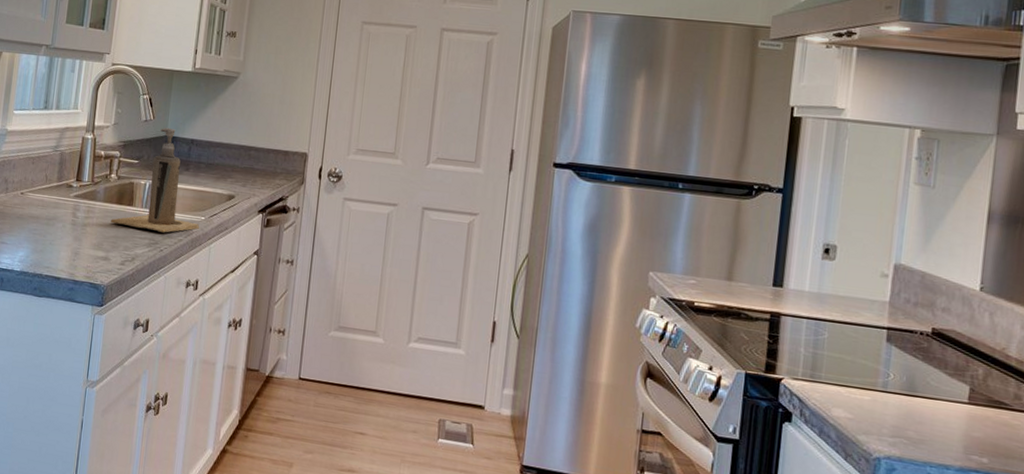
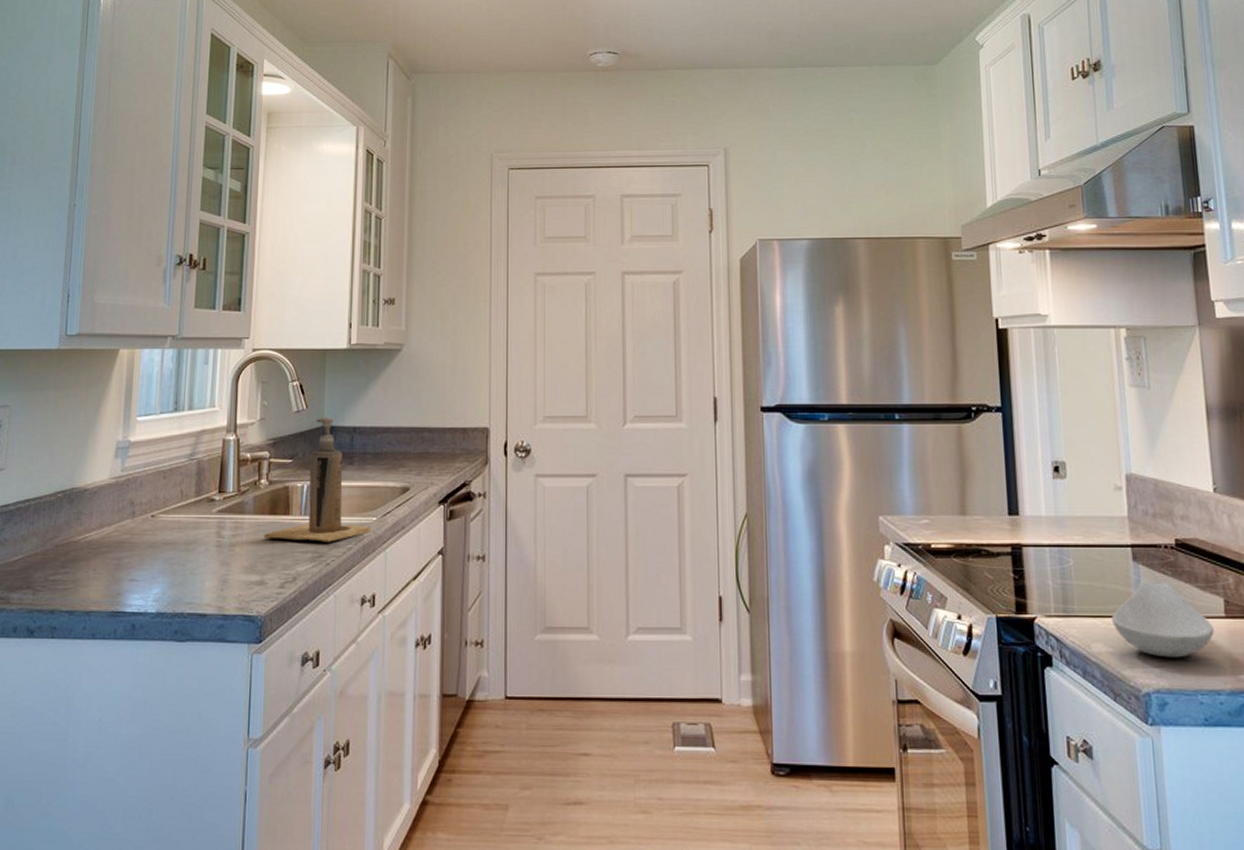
spoon rest: none [856,360,955,433] -> present [1112,580,1214,658]

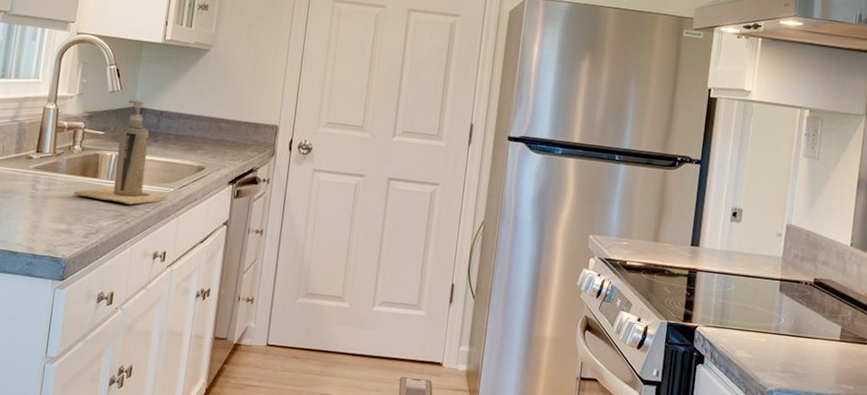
spoon rest: present [1112,580,1214,658] -> none [755,307,830,368]

